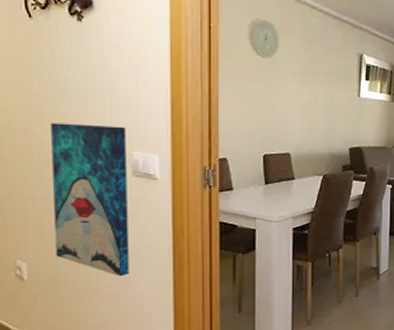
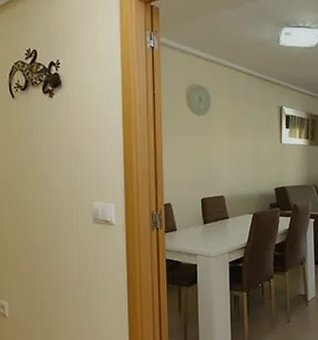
wall art: present [51,123,129,277] -> none [28,181,92,312]

